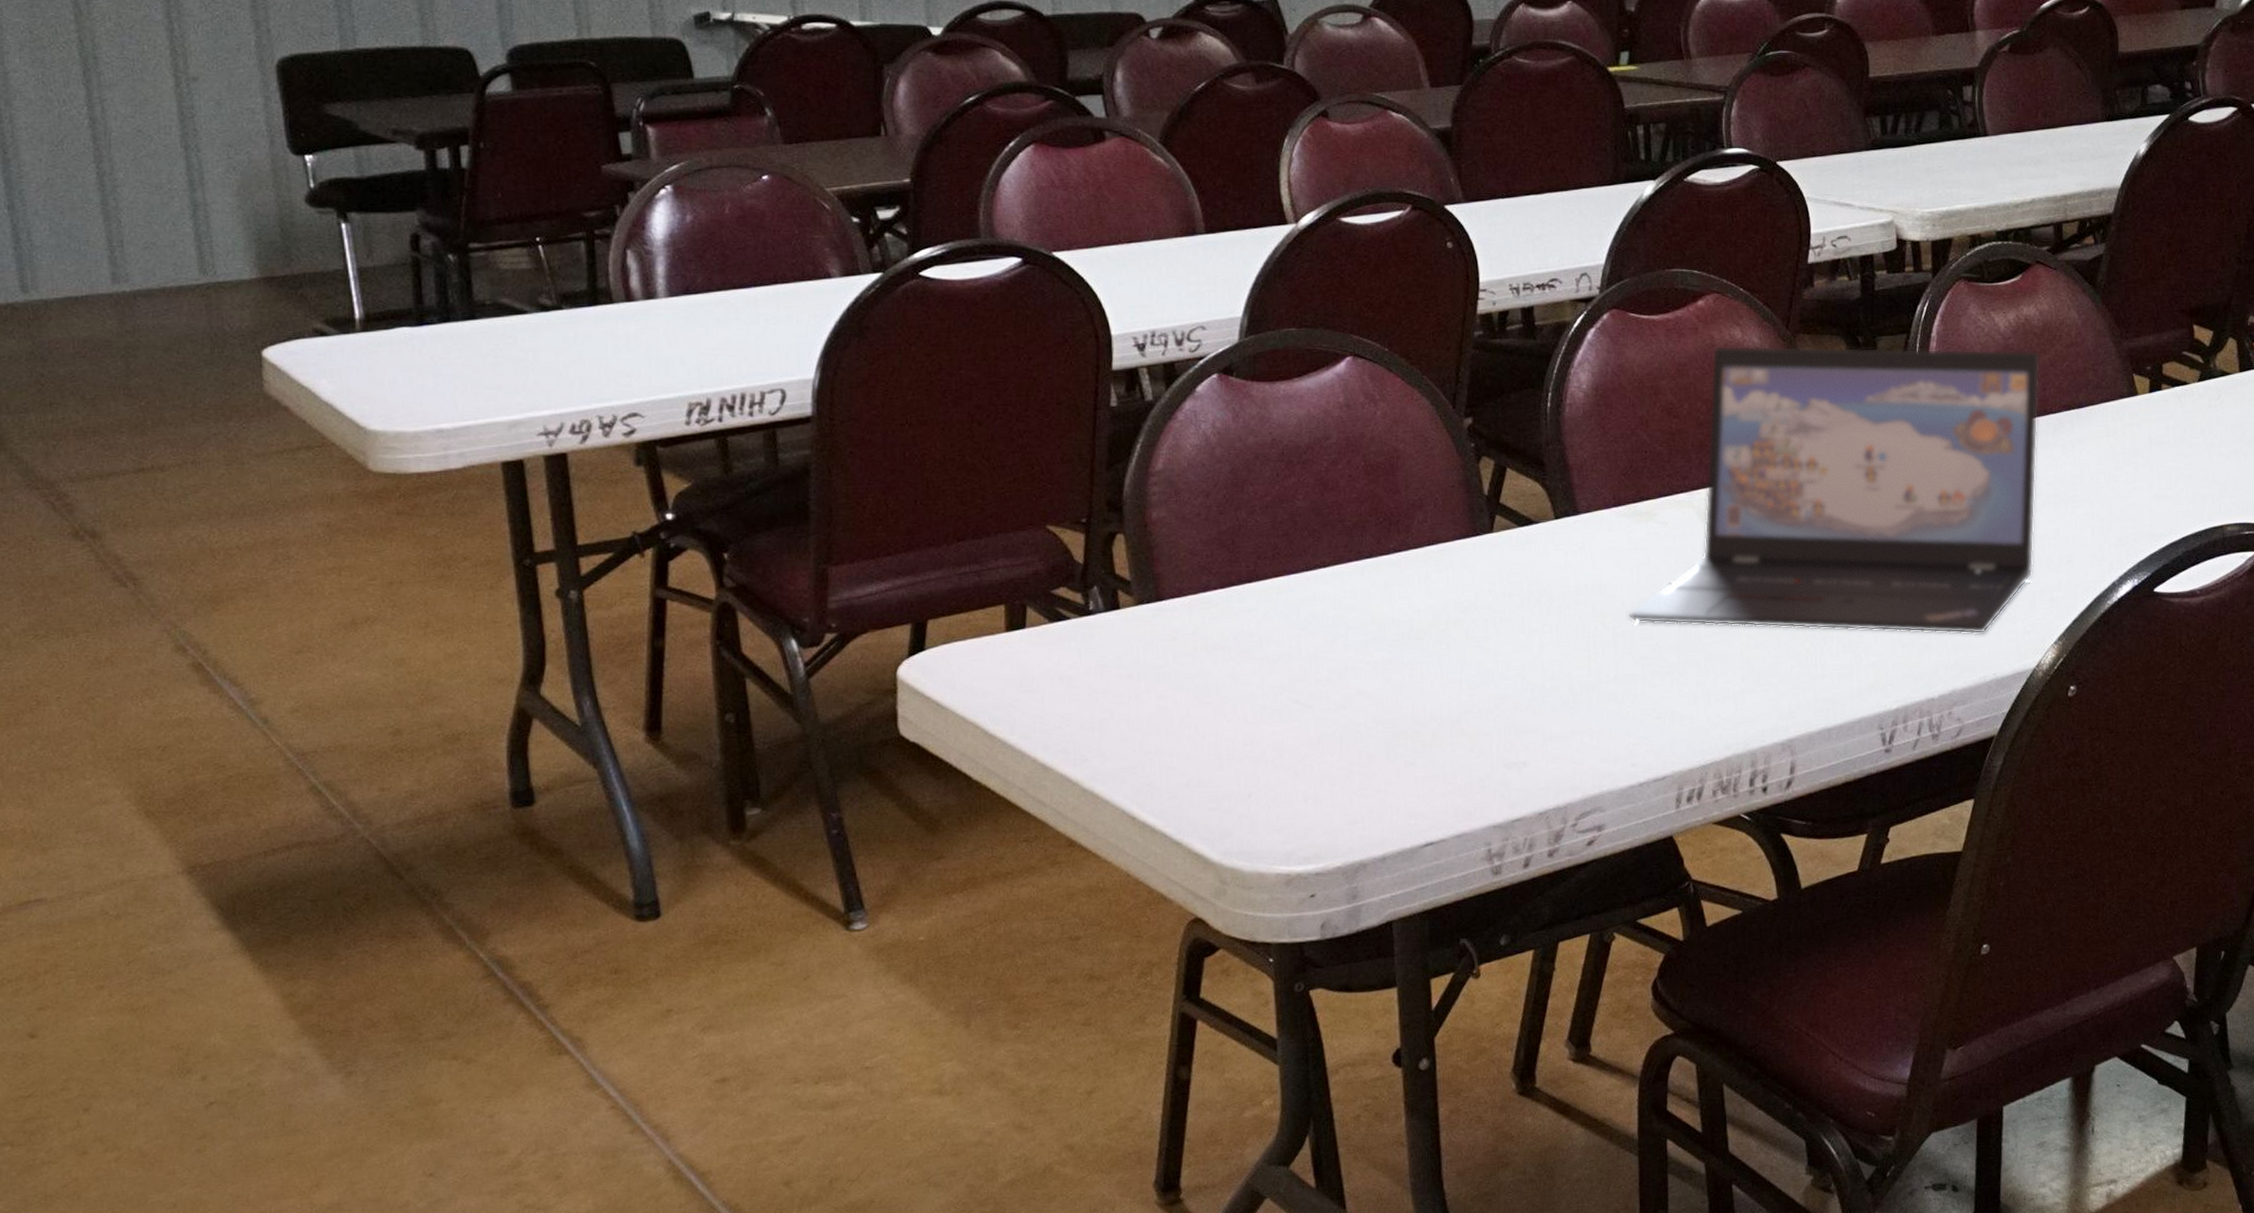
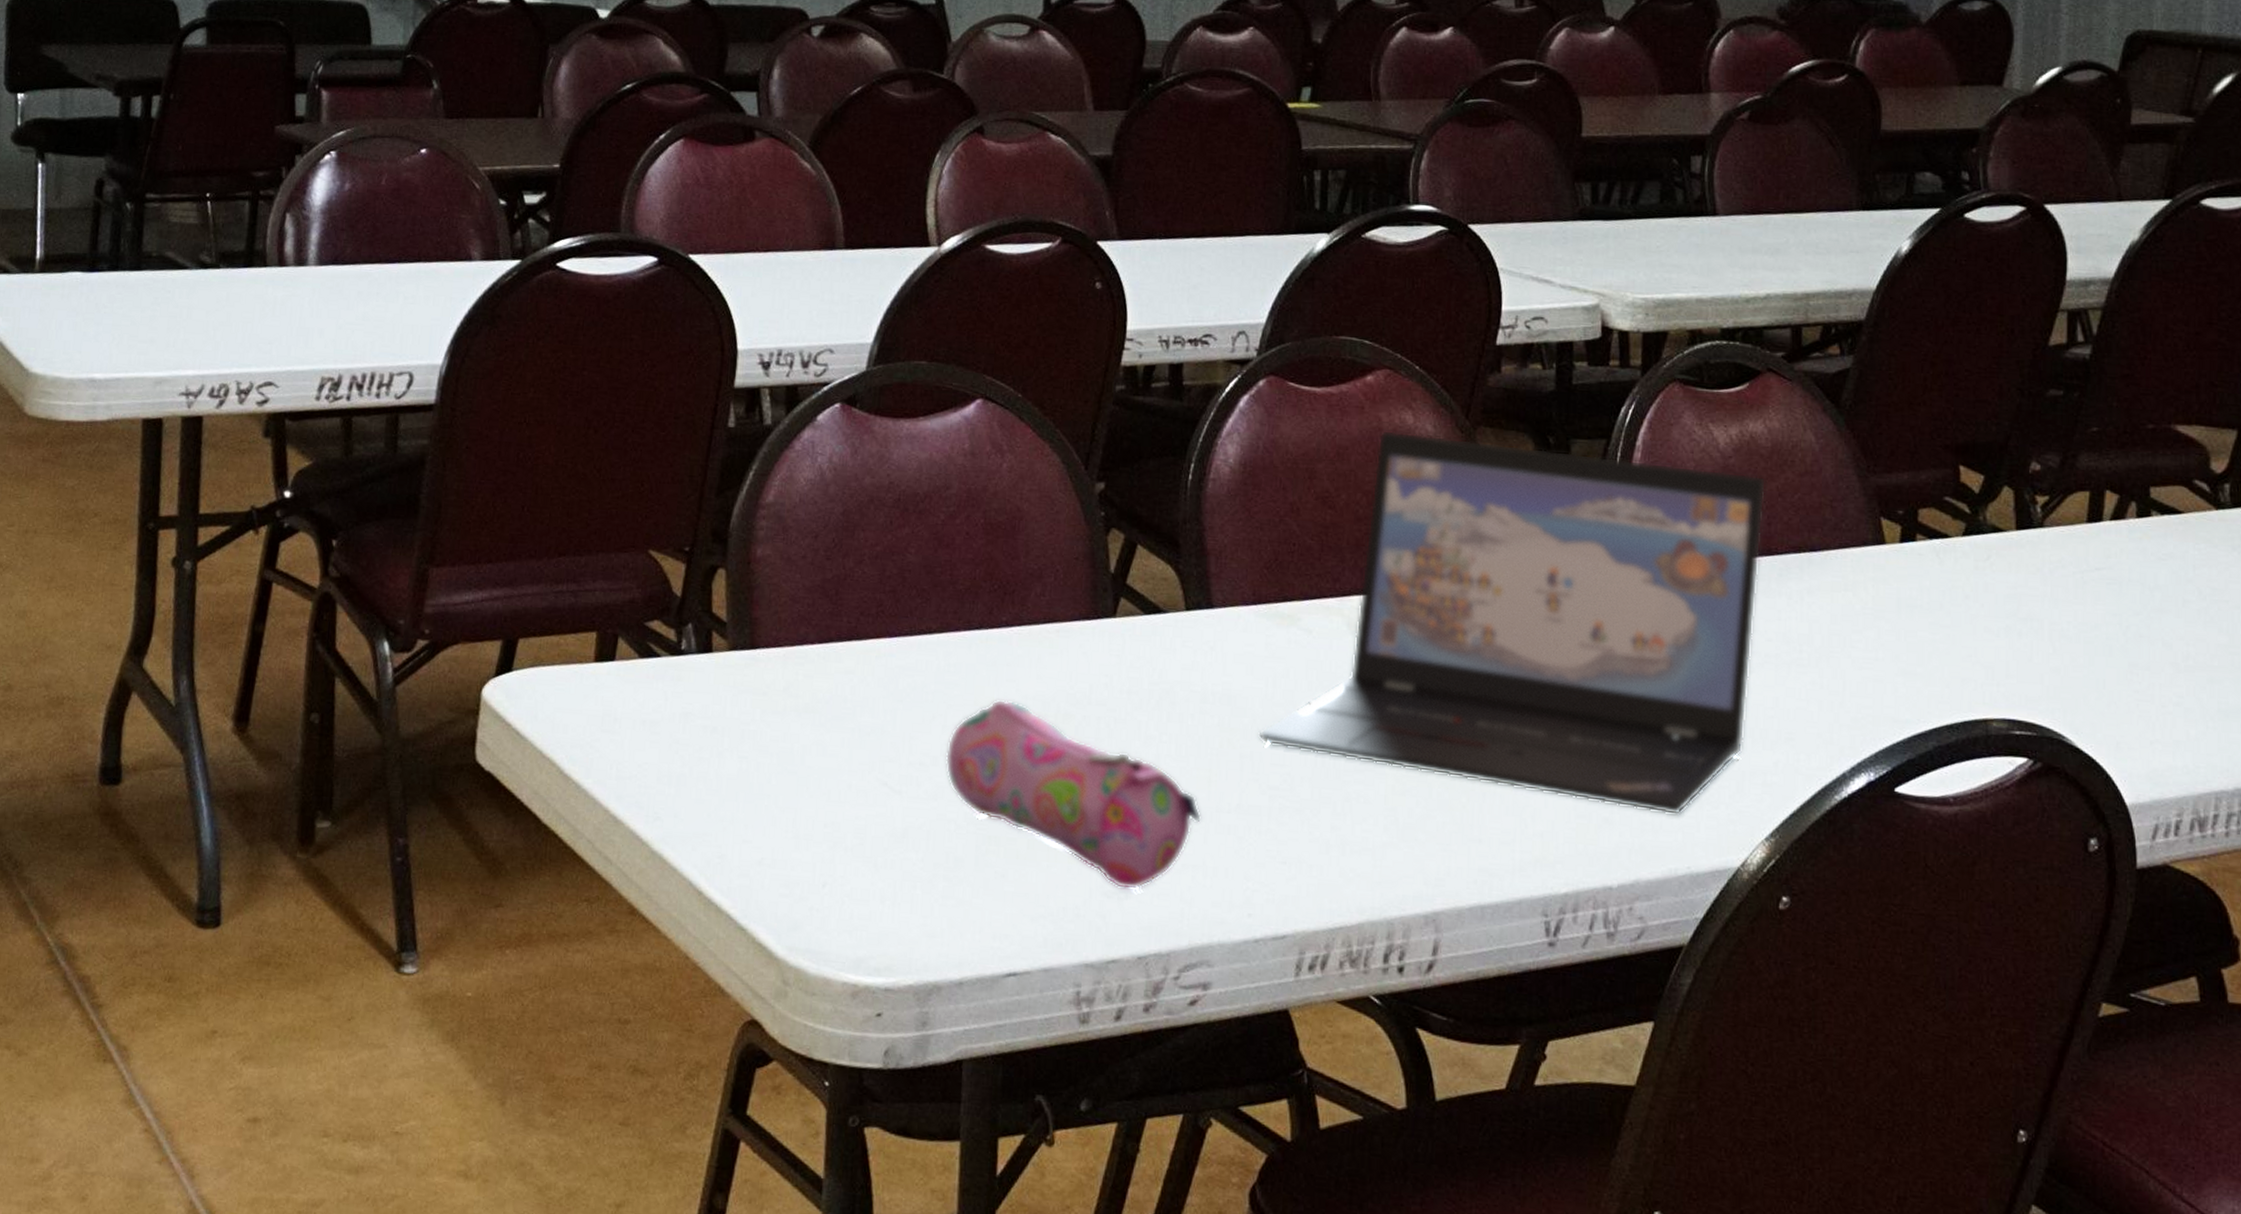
pencil case: none [1349,615,1585,760] -> present [945,699,1202,891]

